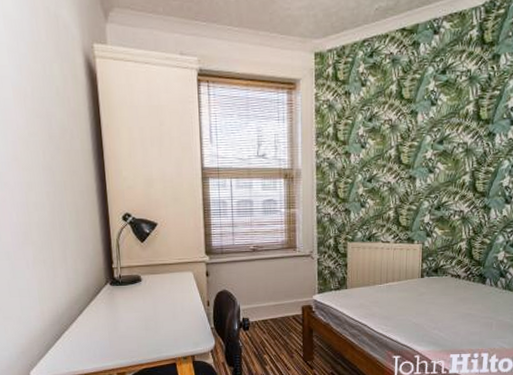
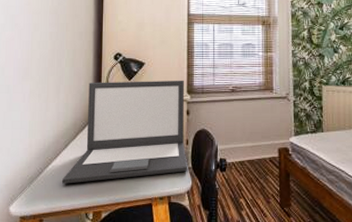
laptop: none [80,240,211,349] -> present [61,80,188,184]

